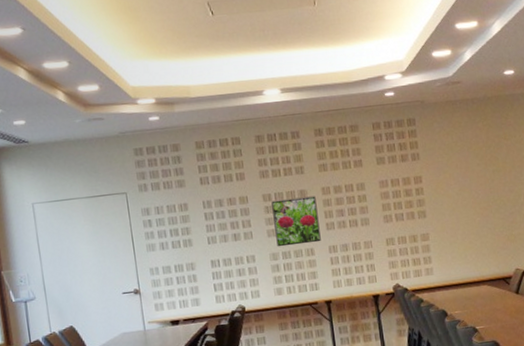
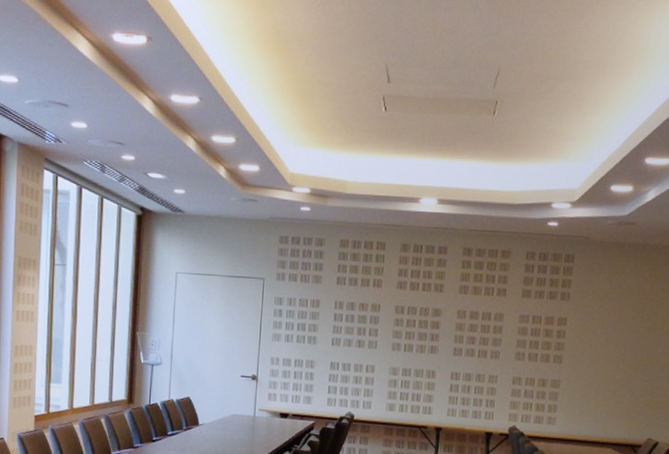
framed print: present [271,196,321,247] -> none [399,314,450,366]

